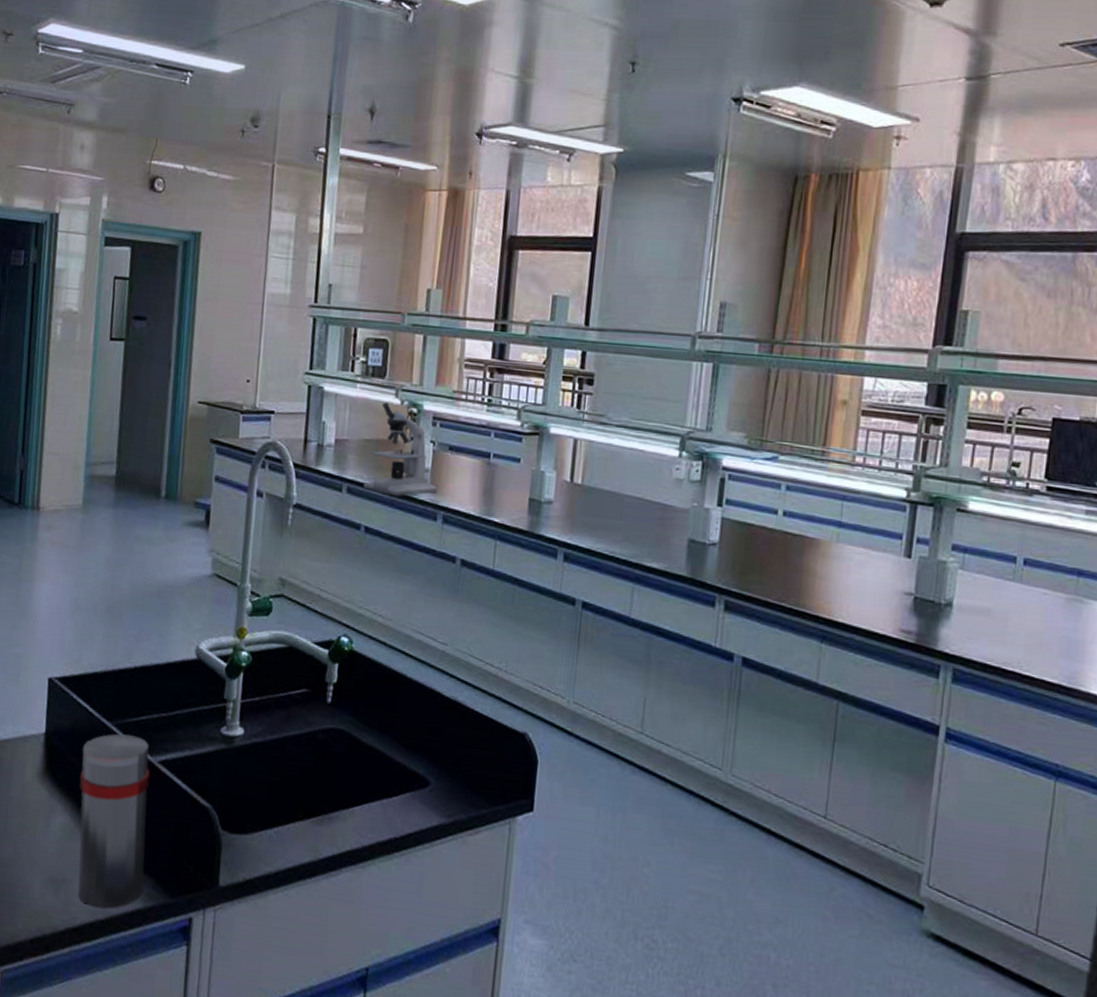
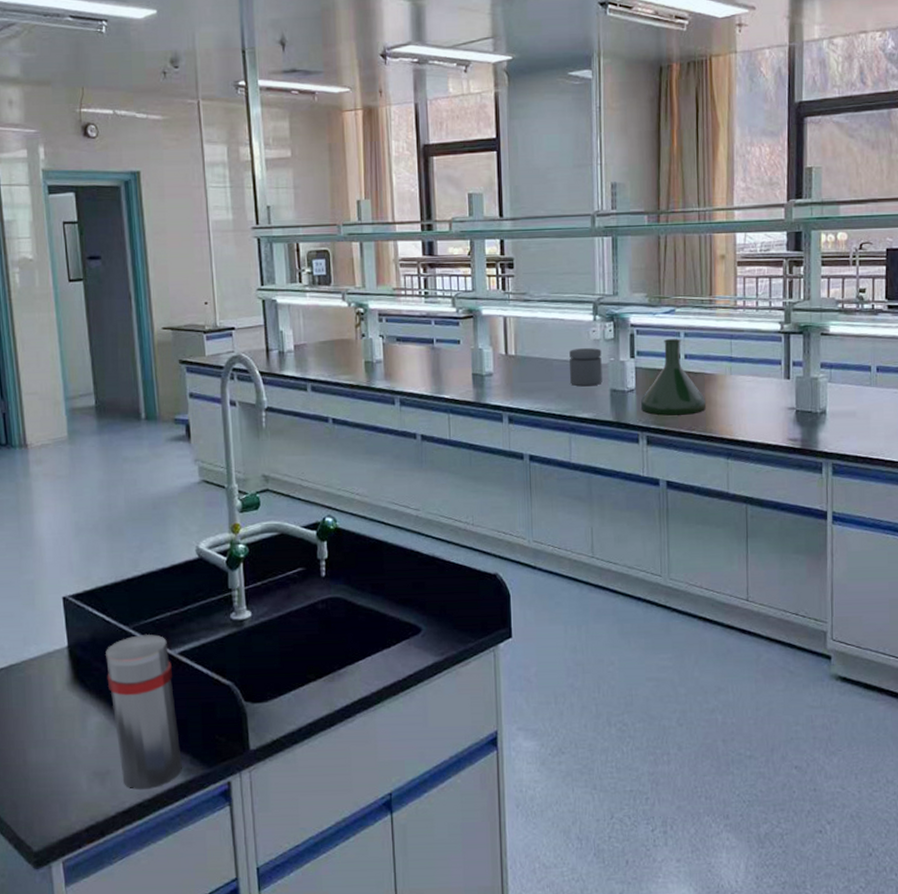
microscope: present [363,402,438,497] -> none [325,306,392,388]
jar: none [642,486,684,533] -> present [569,348,602,387]
flask: none [723,490,803,583] -> present [641,339,706,416]

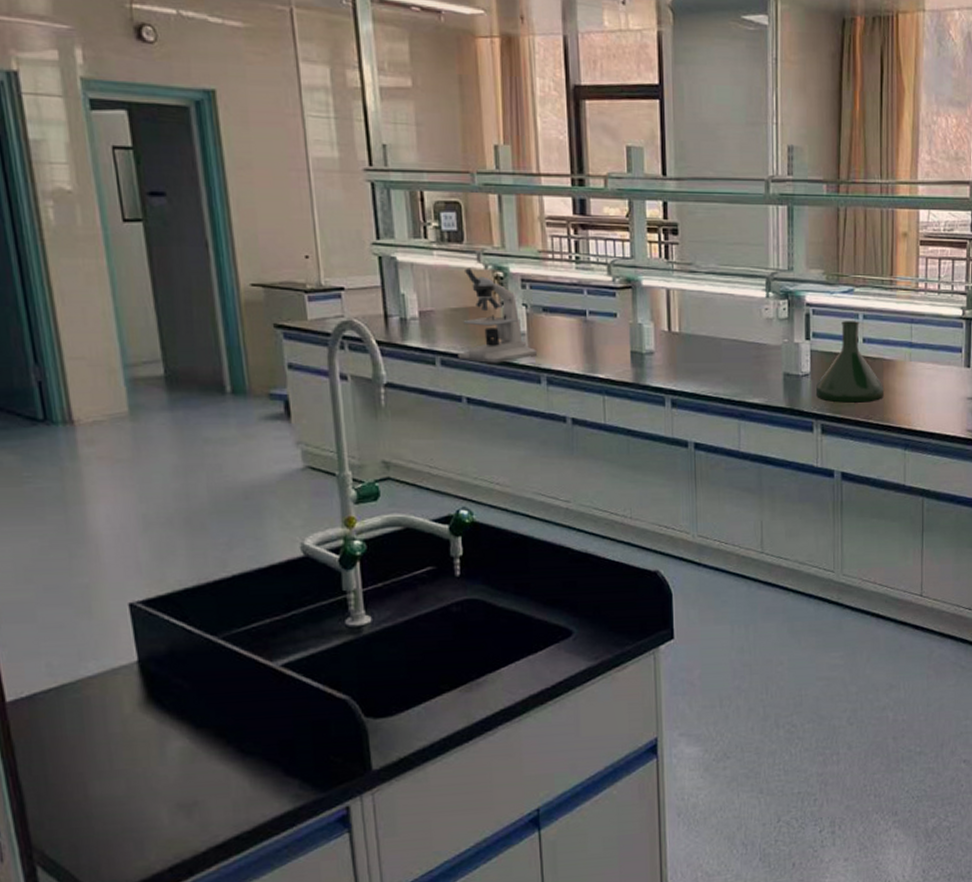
container: present [106,634,182,791] -> none [188,645,290,822]
microscope: none [325,306,392,388] -> present [457,268,538,363]
jar: present [569,348,602,387] -> none [739,328,775,369]

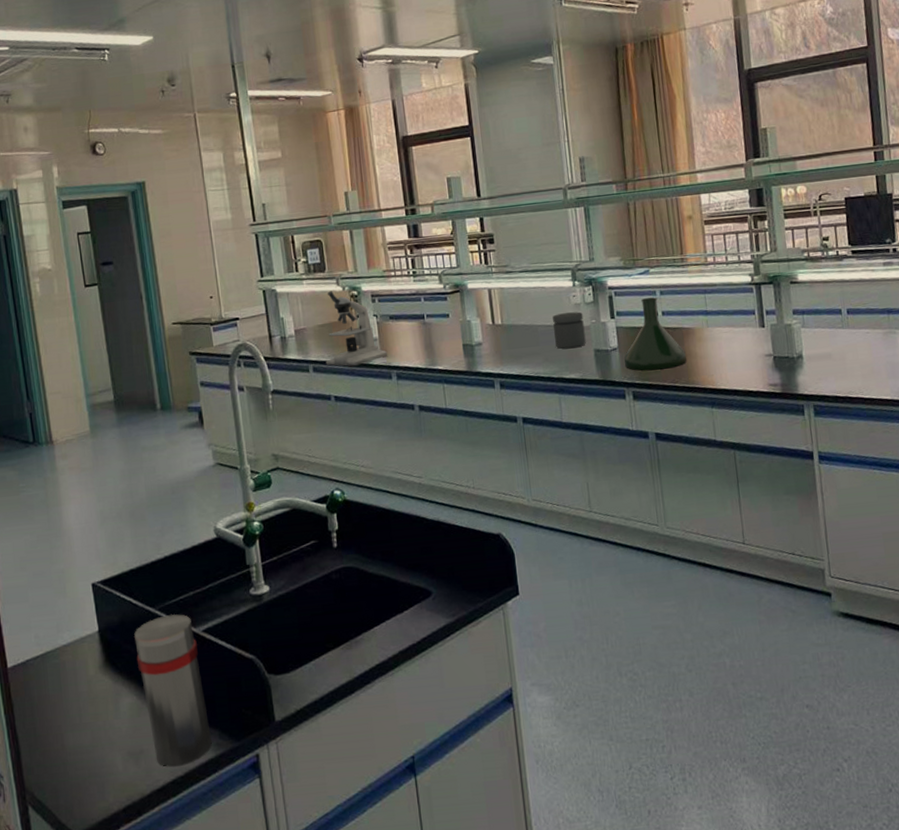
container: none [188,645,290,822] -> present [134,614,212,768]
jar: none [739,328,775,369] -> present [552,312,586,349]

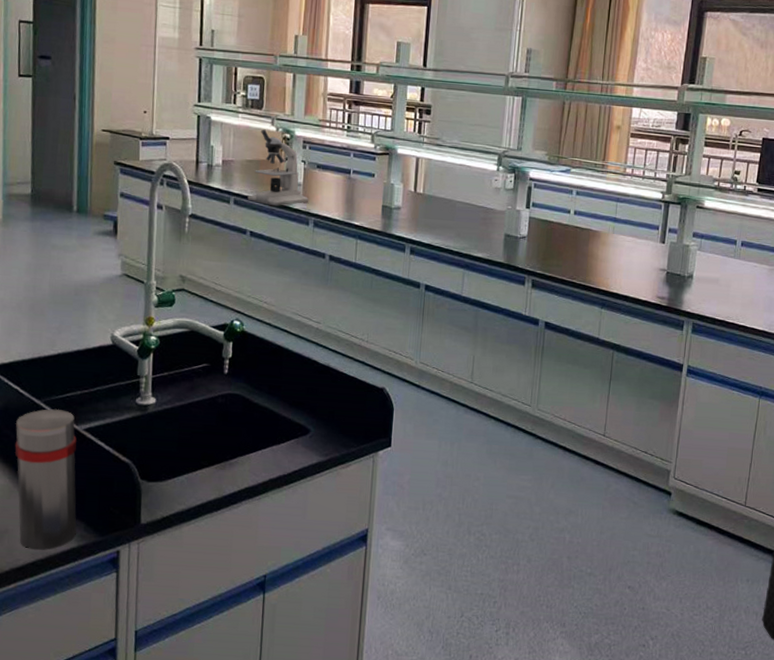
jar: present [552,312,586,349] -> none [470,194,501,230]
flask: present [624,297,687,371] -> none [530,195,588,265]

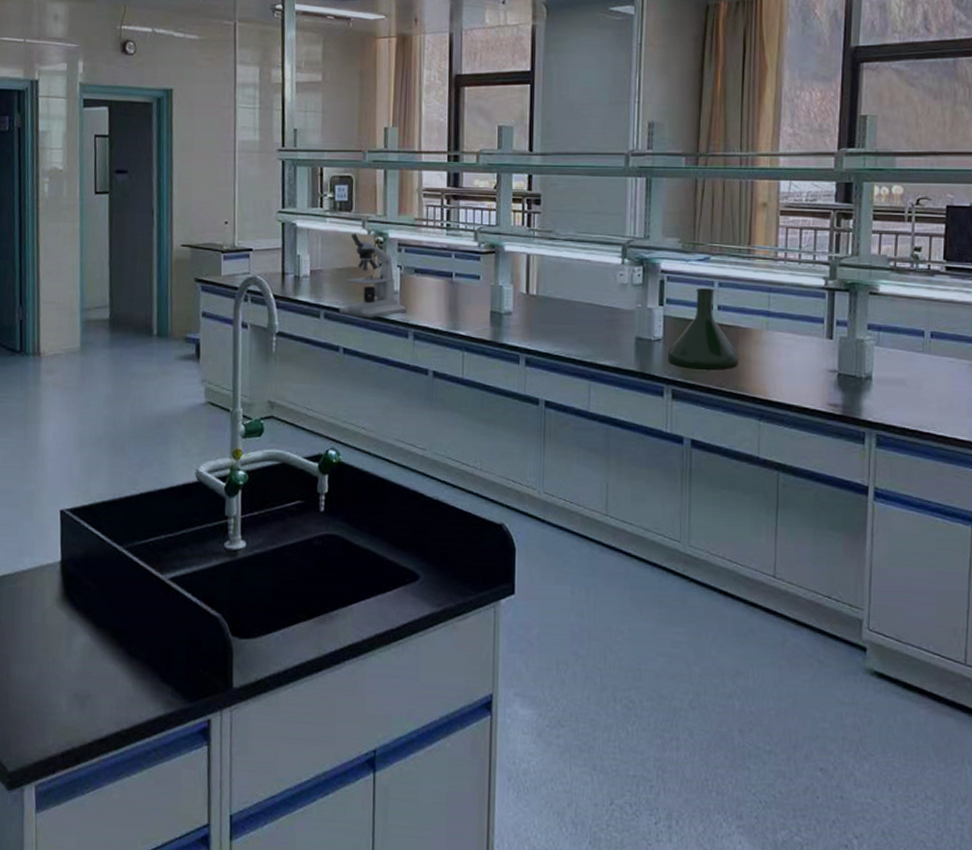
container: present [14,409,77,551] -> none [96,556,163,720]
flask: none [530,195,588,265] -> present [668,288,738,370]

